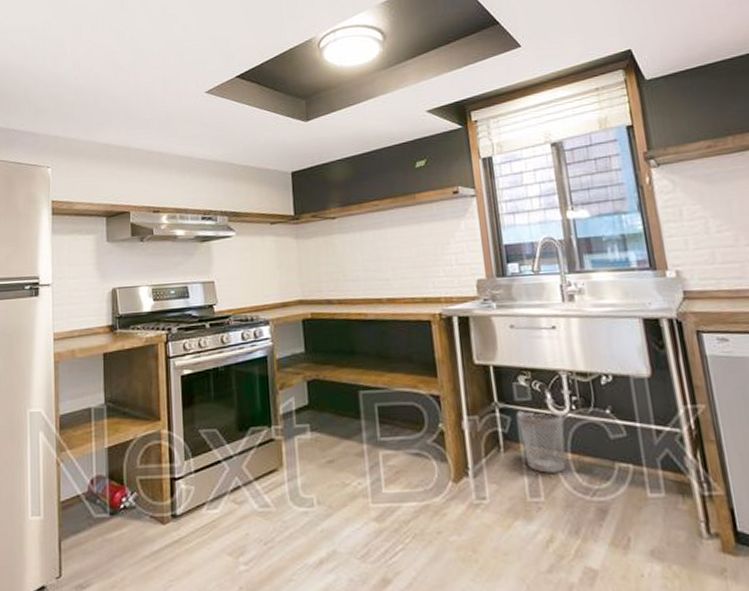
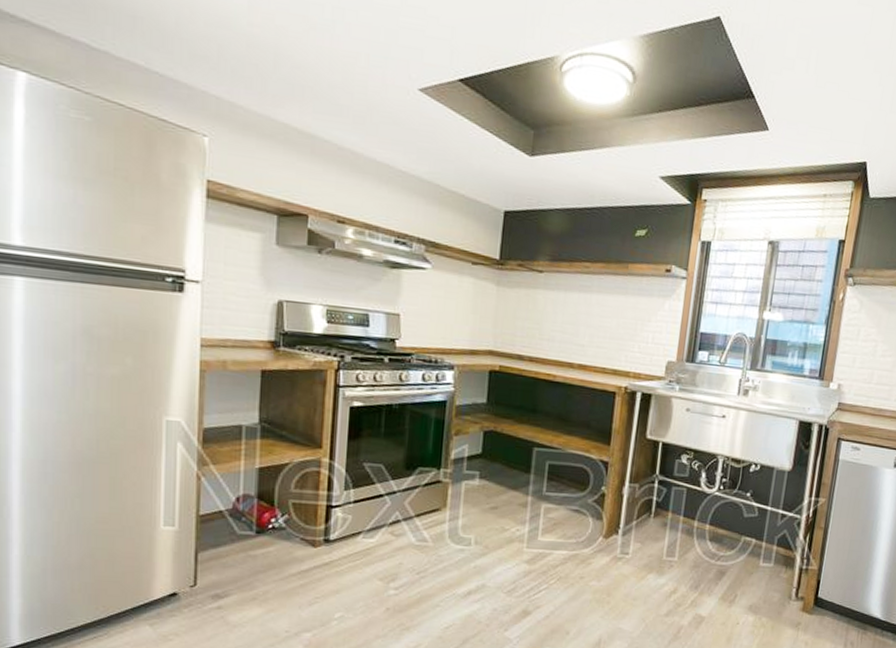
wastebasket: present [516,408,566,473] -> none [671,483,711,539]

